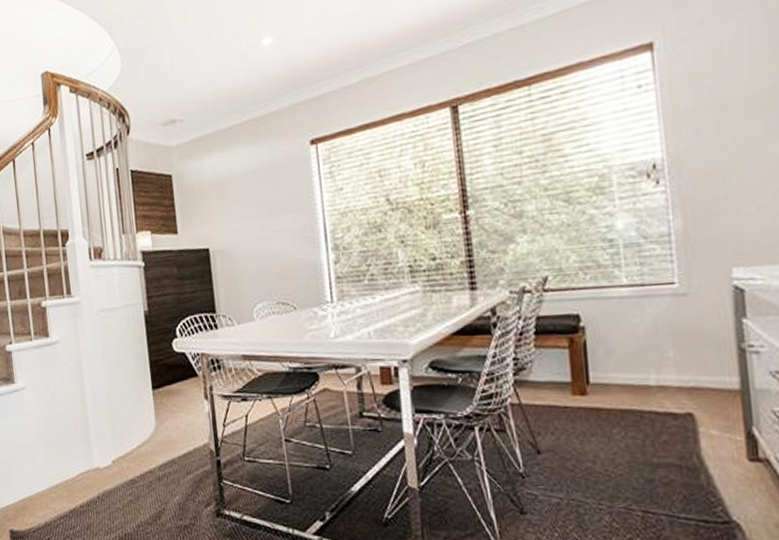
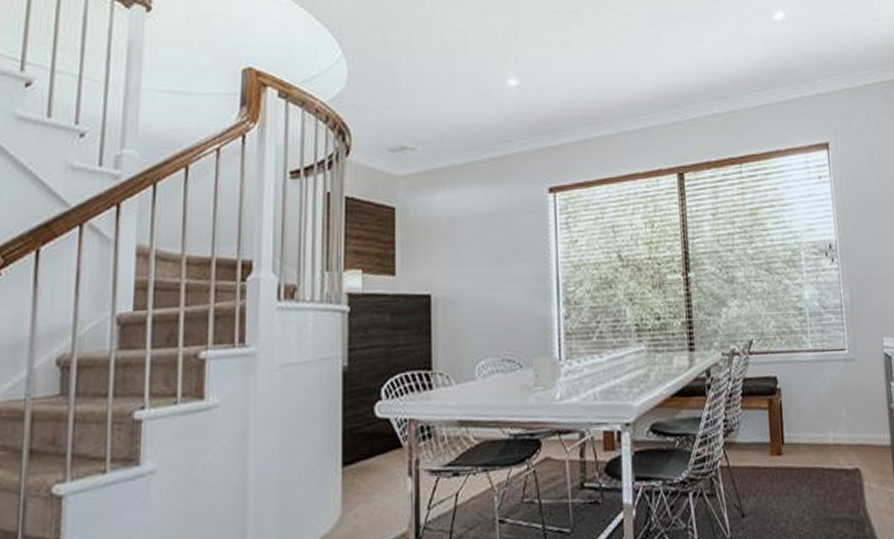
mug: none [304,298,334,326] -> present [532,355,561,387]

